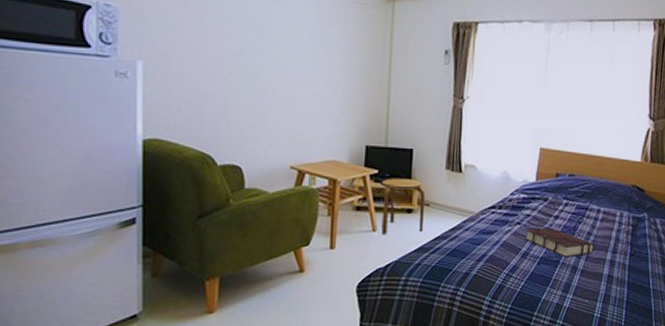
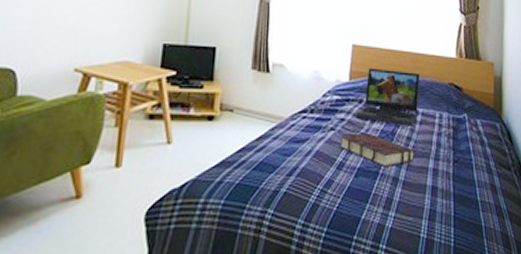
stool: present [381,178,426,234] -> none [177,80,229,146]
laptop: none [541,170,605,223] -> present [356,68,421,126]

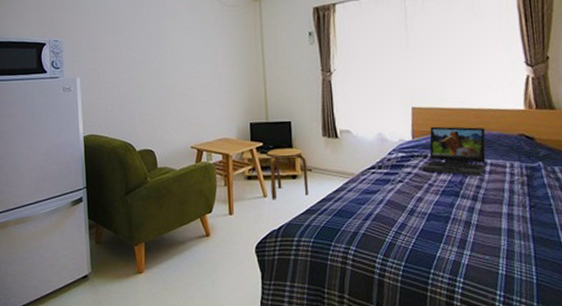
stool: none [177,80,229,146] -> present [266,148,309,199]
book: present [340,132,415,166] -> none [409,183,487,212]

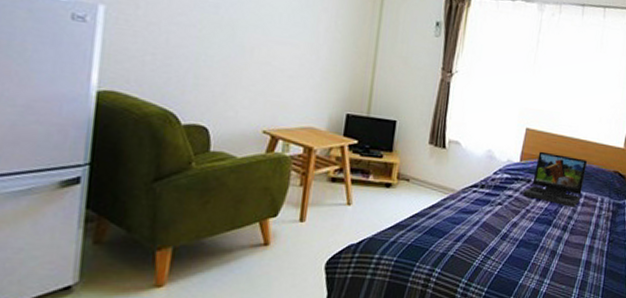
stool: present [266,148,309,199] -> none [356,150,406,208]

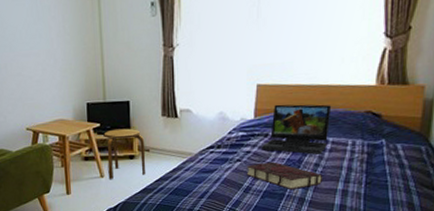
stool: none [356,150,406,208] -> present [103,128,146,179]
book: none [505,209,575,241] -> present [246,162,323,189]

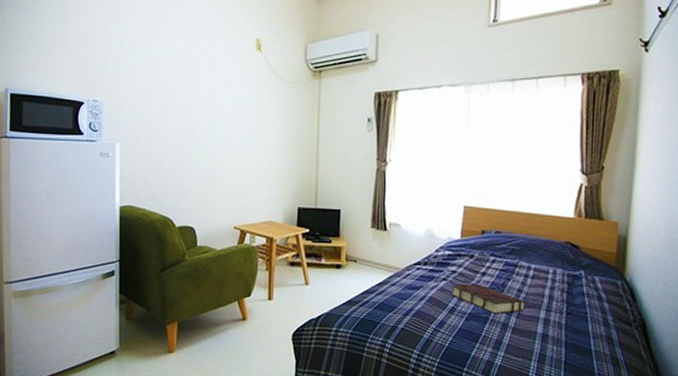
stool: present [103,128,146,179] -> none [312,236,353,287]
laptop: present [262,104,332,155] -> none [467,227,534,280]

